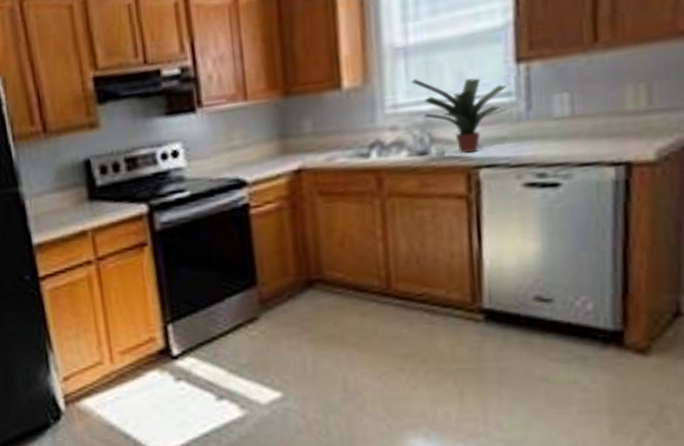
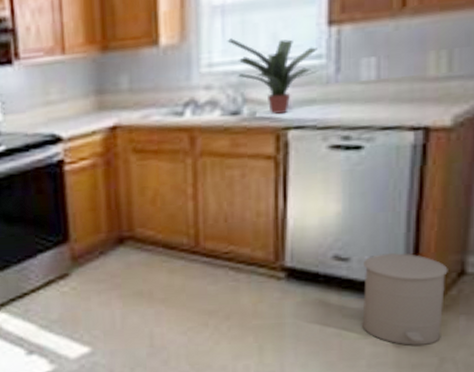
trash can: none [568,293,662,391] -> present [362,253,448,345]

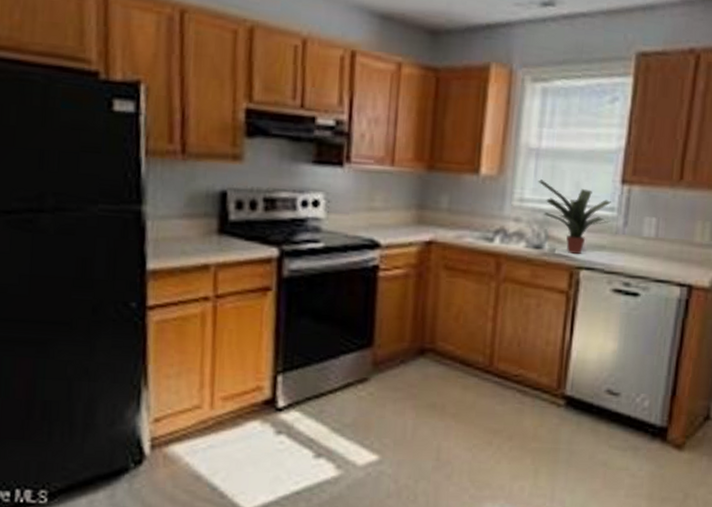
trash can: present [362,253,448,345] -> none [624,393,697,480]

